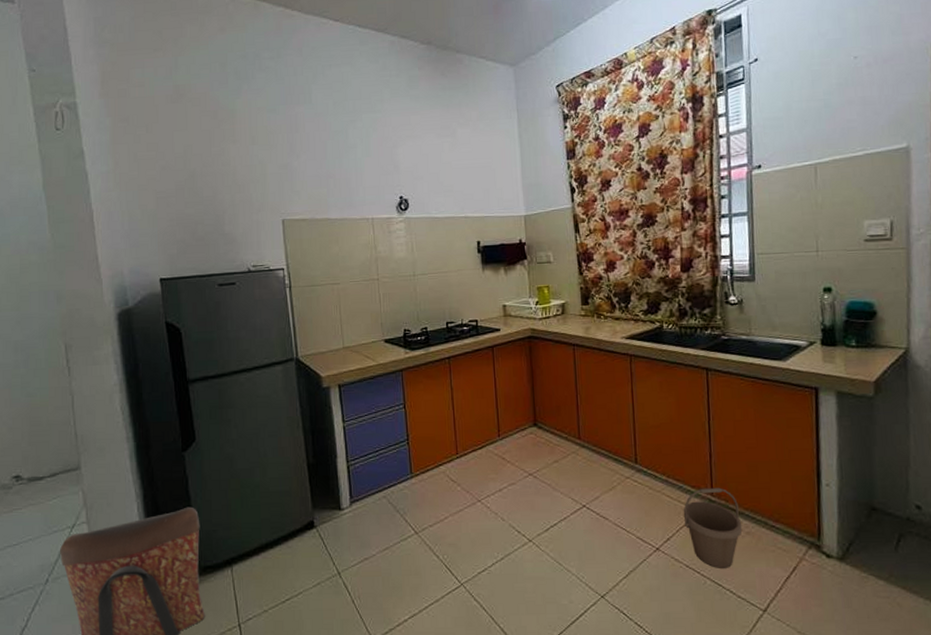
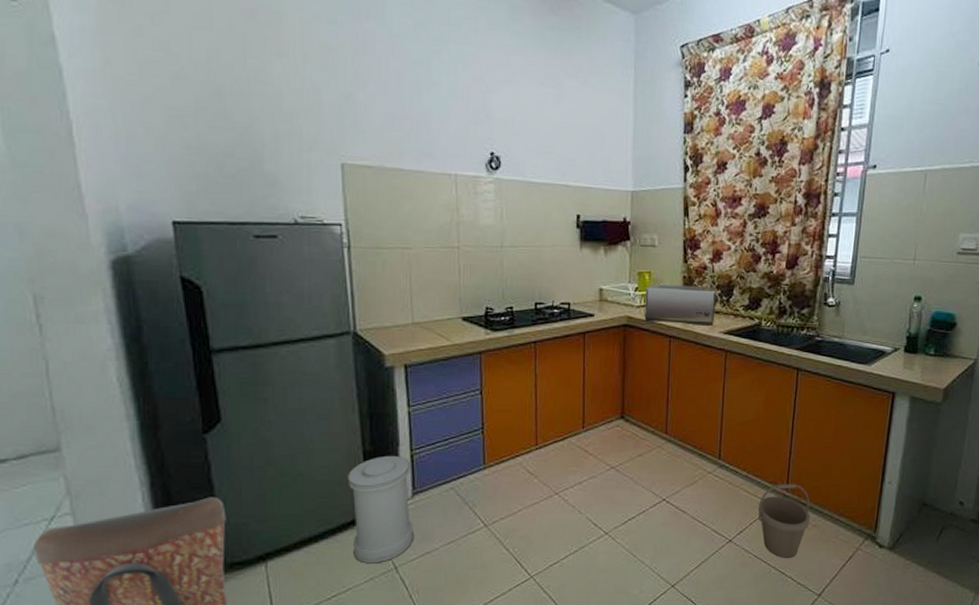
trash can: none [295,467,354,569] -> present [347,456,415,564]
toaster: none [545,294,617,332] -> present [644,283,719,326]

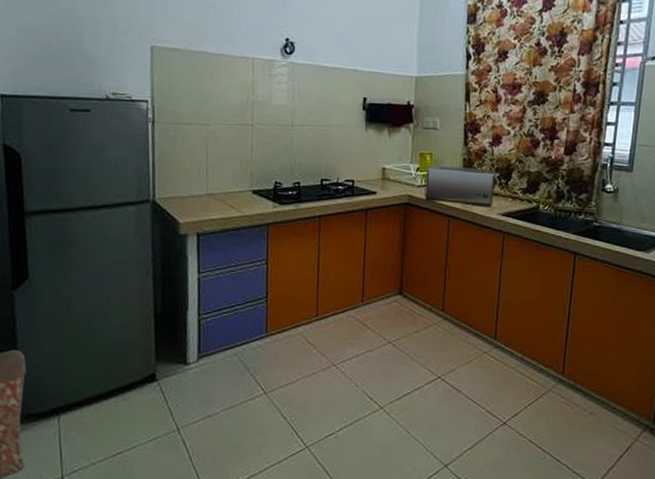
trash can: present [347,456,415,564] -> none [138,319,198,424]
bucket: present [758,483,810,558] -> none [533,367,587,445]

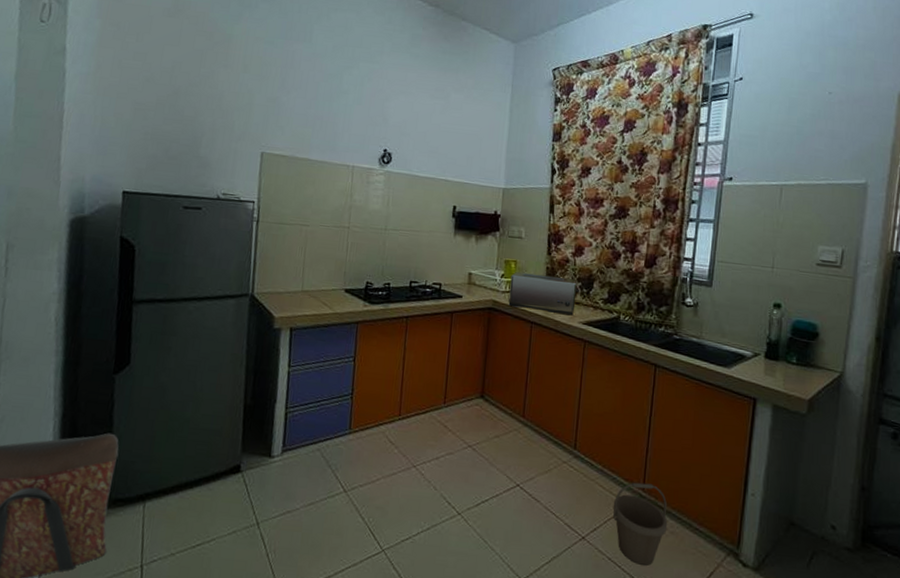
bucket: none [533,367,587,445] -> present [613,482,668,565]

